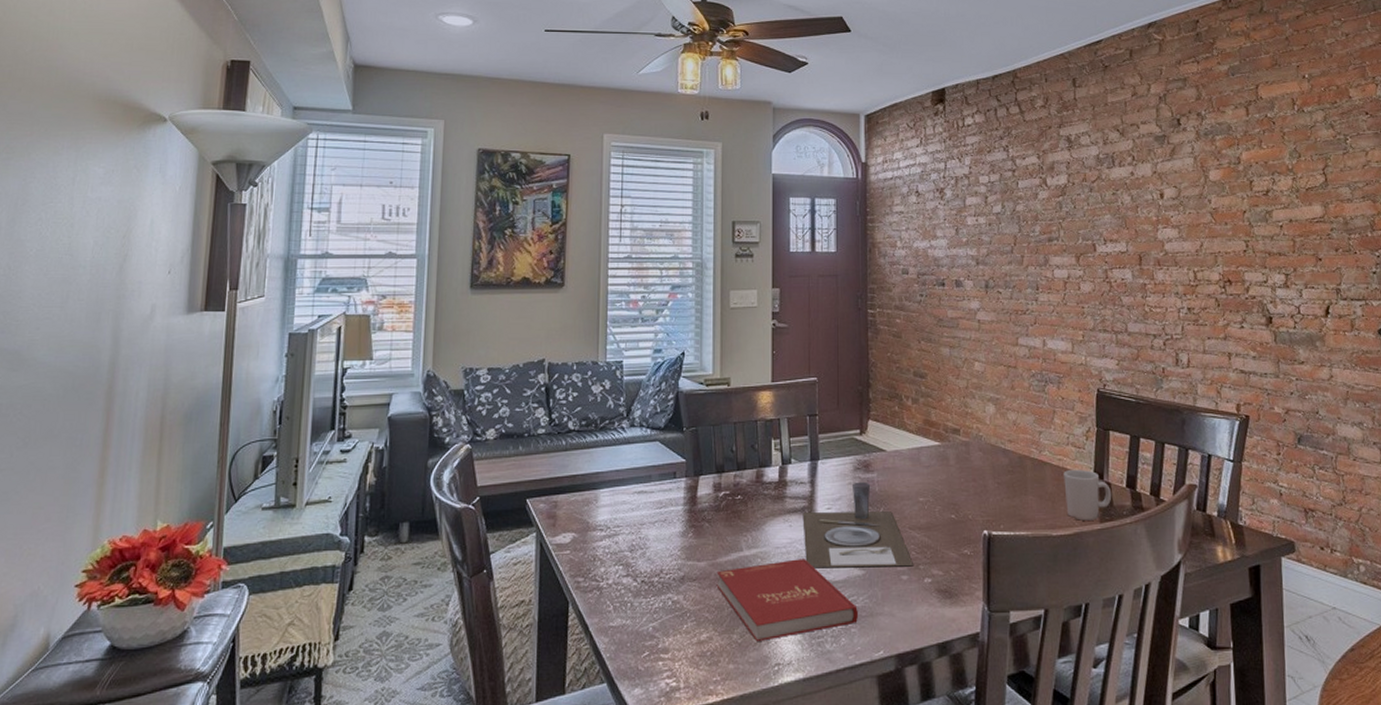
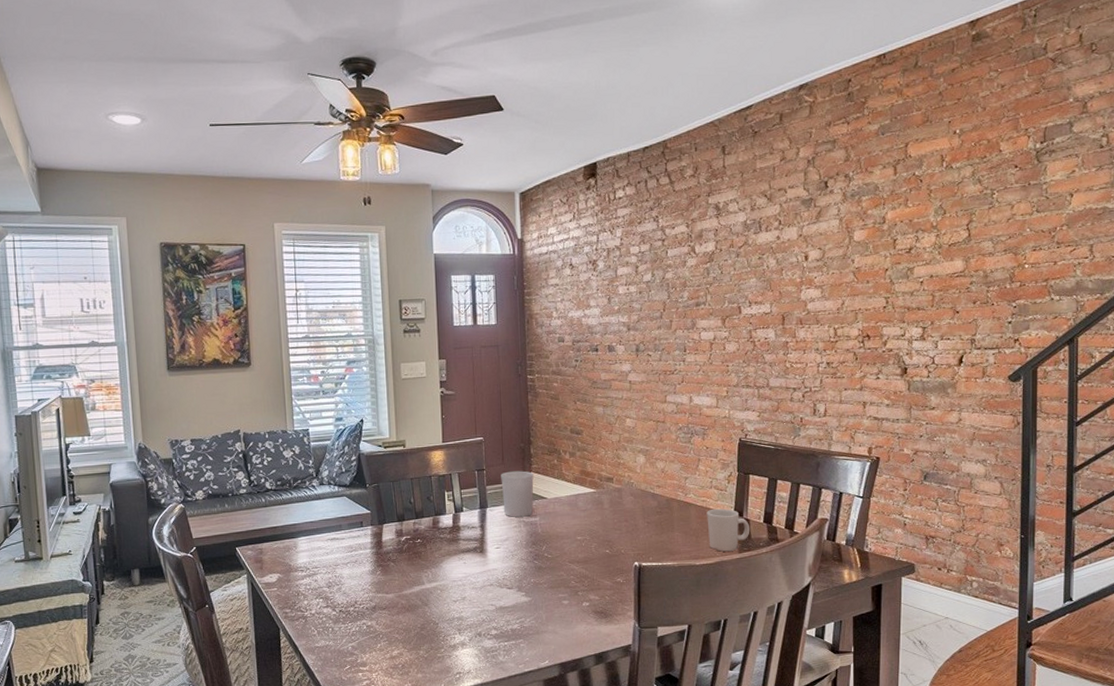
book: present [716,557,859,641] -> none [403,588,527,655]
place setting: present [802,481,913,567] -> none [475,525,573,596]
candle holder: none [835,418,872,472] -> present [501,471,534,517]

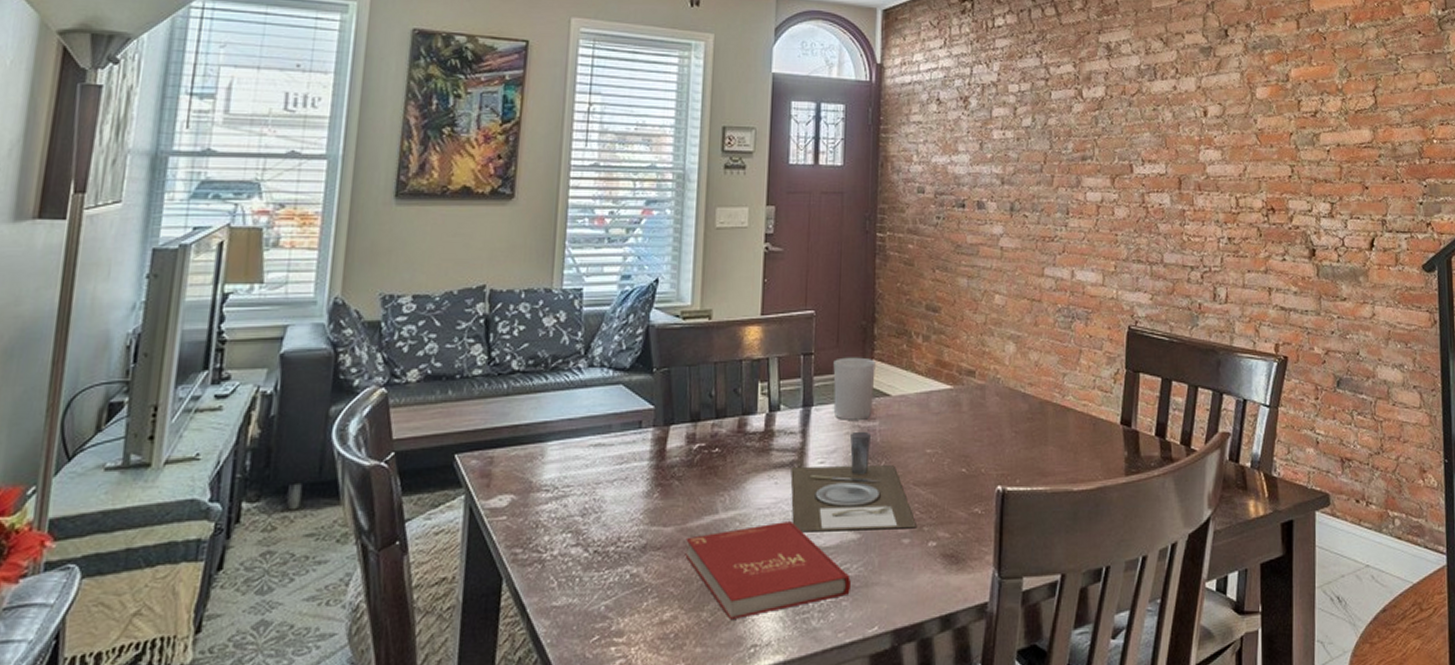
book: none [403,588,527,655] -> present [685,520,852,619]
place setting: none [475,525,573,596] -> present [791,431,916,531]
mug: present [707,508,750,552] -> none [1088,415,1140,474]

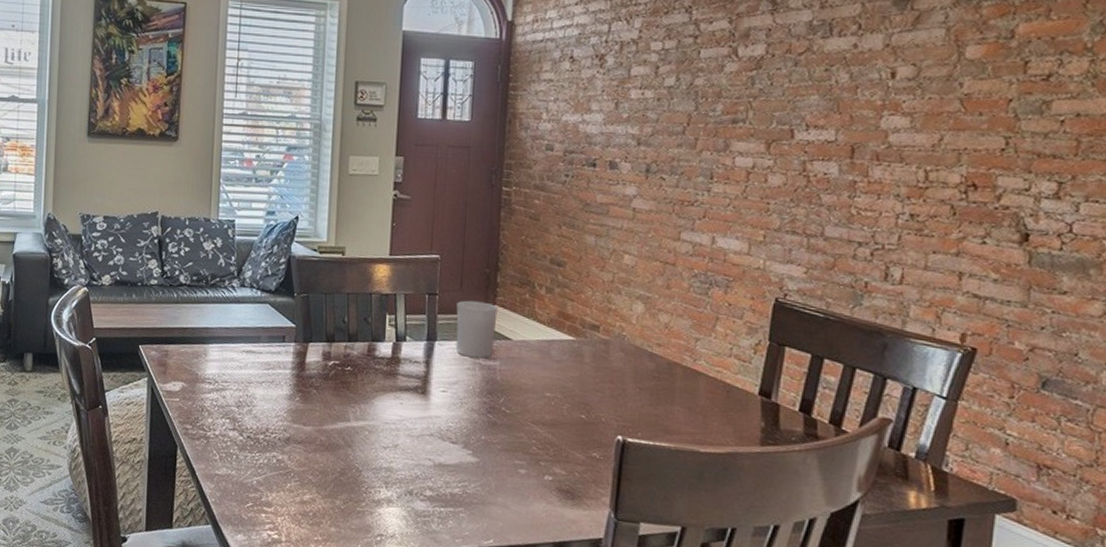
book: present [685,520,852,619] -> none [321,436,470,511]
place setting: present [791,431,916,531] -> none [415,368,533,462]

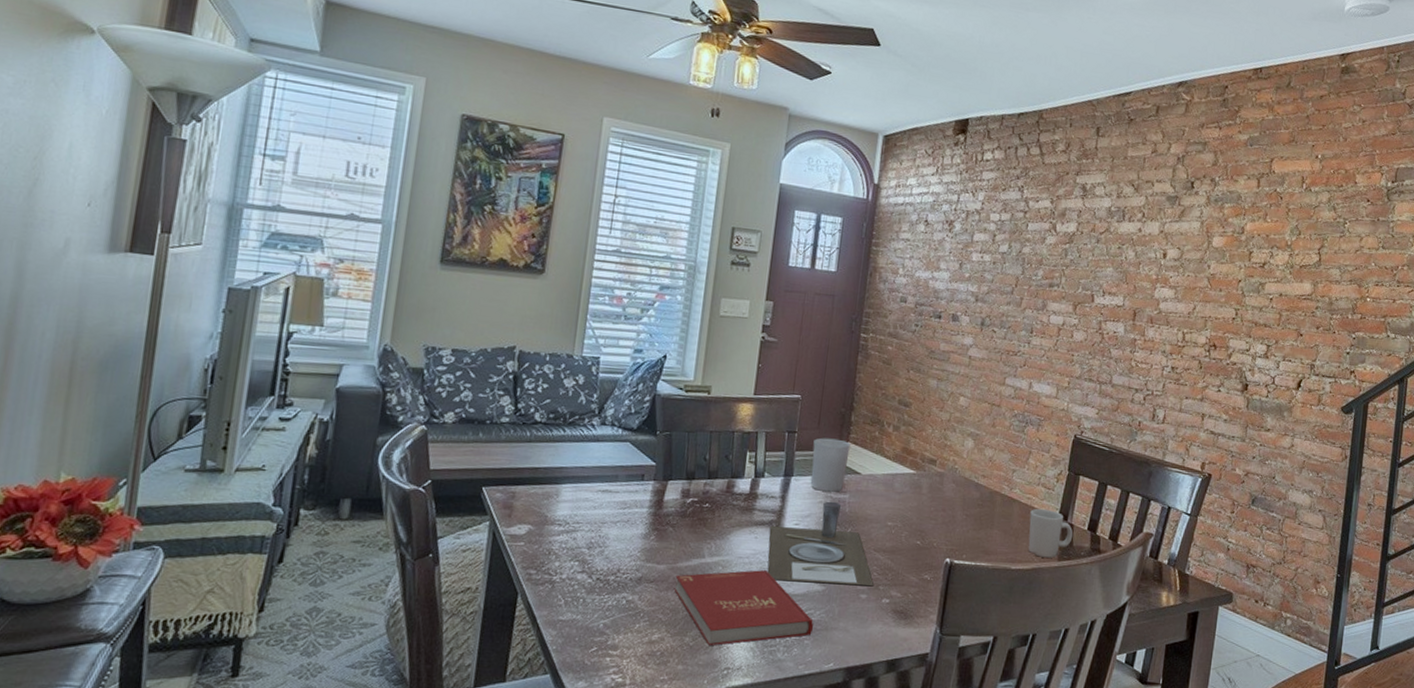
book: none [321,436,470,511] -> present [673,569,814,645]
place setting: none [415,368,533,462] -> present [767,501,874,587]
mug: none [720,383,780,442] -> present [1028,508,1073,558]

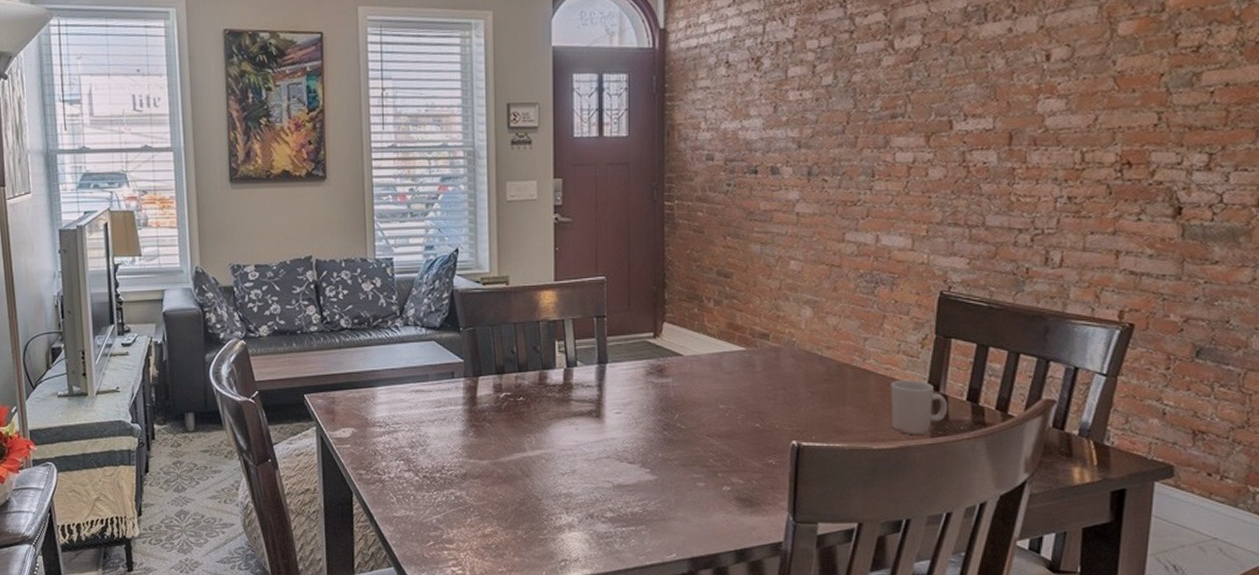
book: present [673,569,814,645] -> none [499,460,650,538]
place setting: present [767,501,874,587] -> none [589,386,711,474]
candle holder: present [810,438,851,492] -> none [626,320,667,377]

